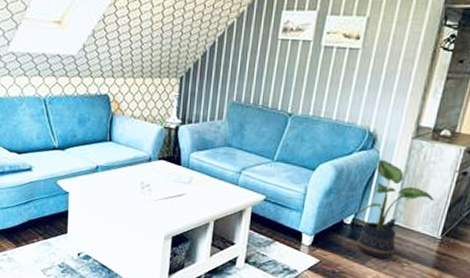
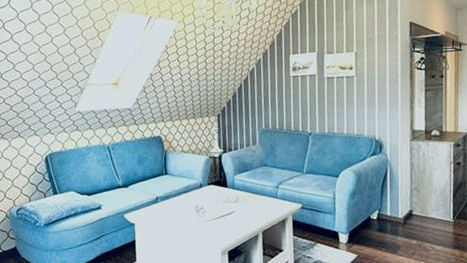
potted plant: present [356,160,434,259] -> none [379,161,440,246]

